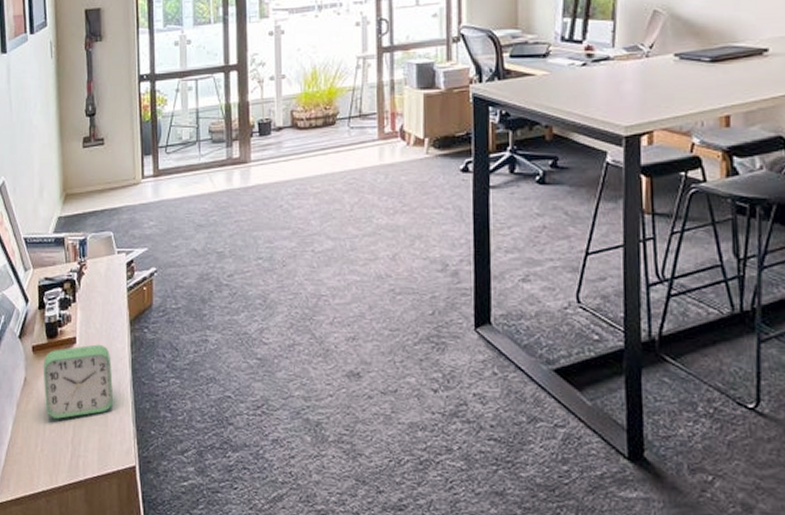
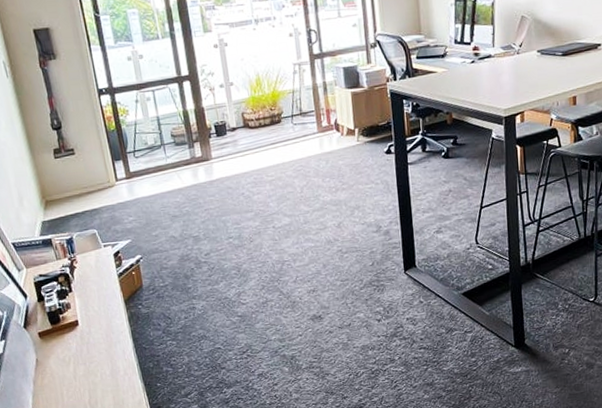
alarm clock: present [43,344,113,419] -> none [51,323,121,387]

